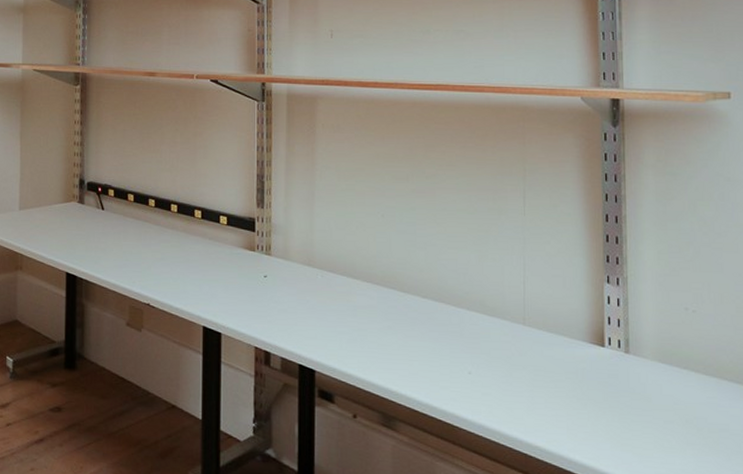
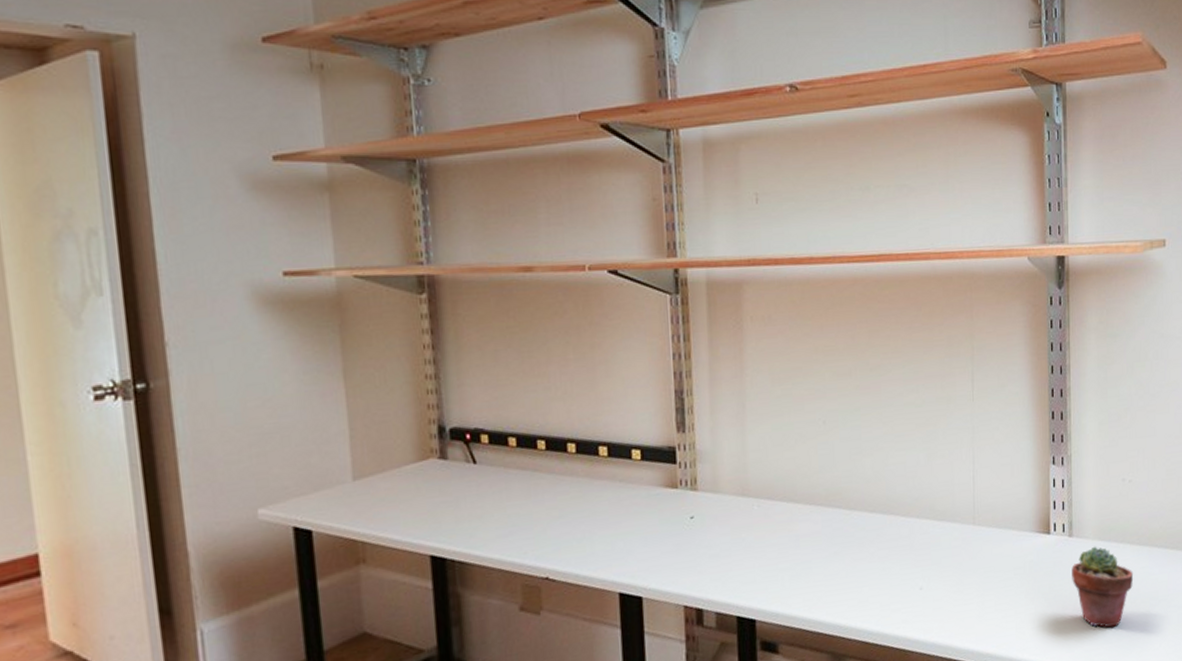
potted succulent: none [628,367,700,450] -> present [1072,546,1134,628]

